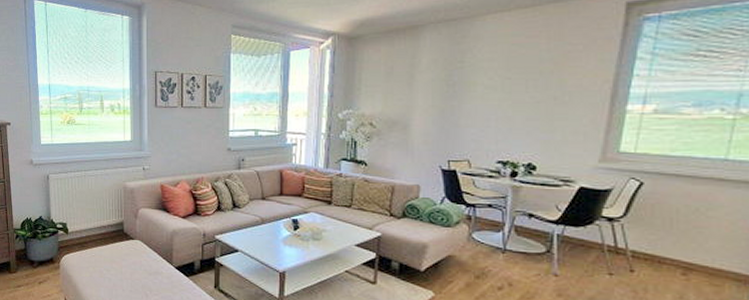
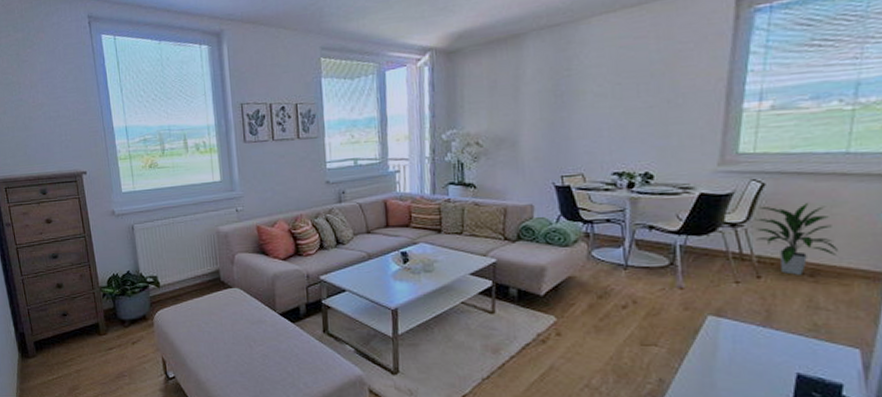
indoor plant: none [631,203,711,272] -> present [754,203,838,275]

